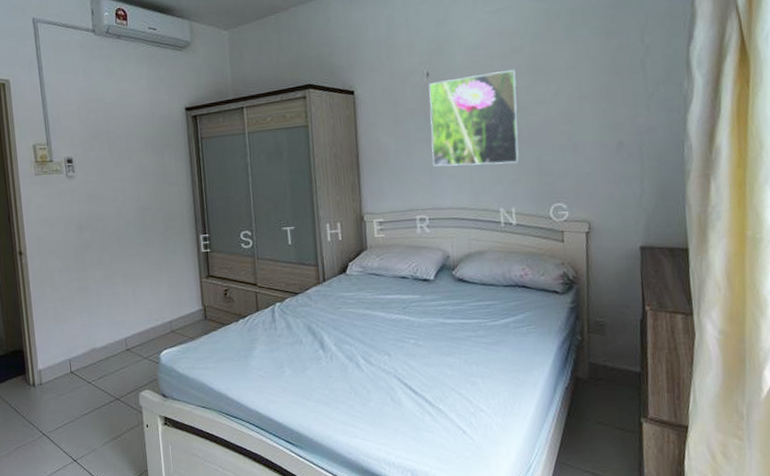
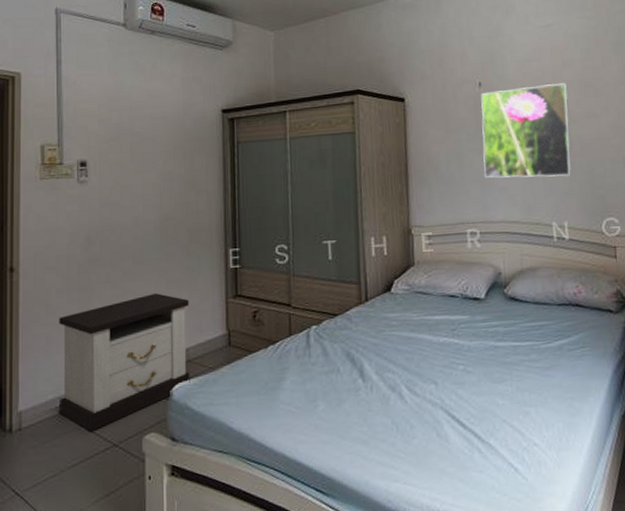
nightstand: none [62,274,175,388] -> present [59,293,190,432]

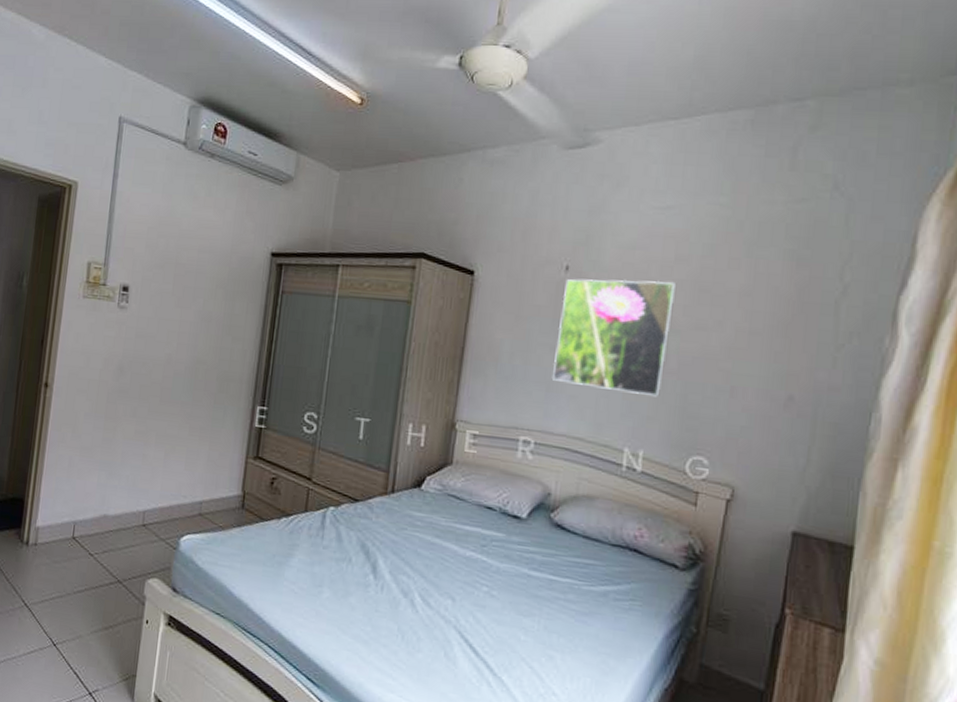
nightstand: present [59,293,190,432] -> none [73,437,209,564]

